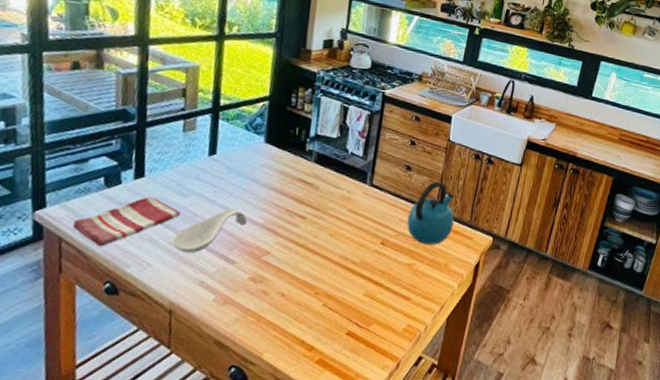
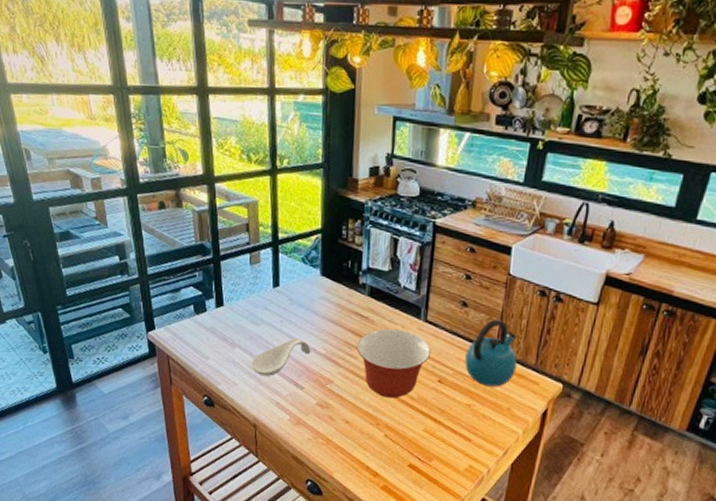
dish towel: present [72,197,181,247] -> none [175,323,255,365]
mixing bowl: none [299,194,375,265] -> present [357,328,431,399]

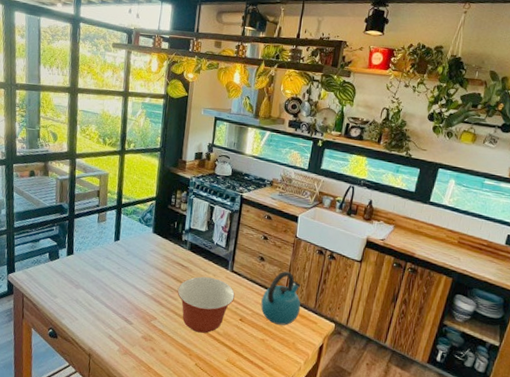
spoon rest: present [251,337,311,376] -> none [91,282,141,313]

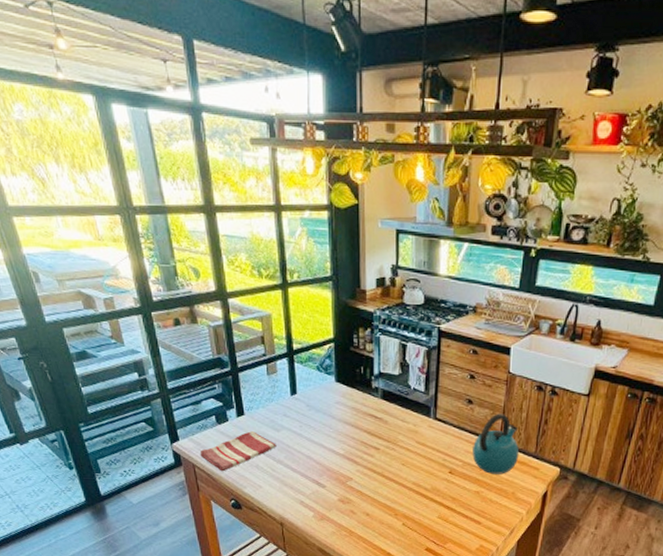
dish towel: none [30,269,96,303] -> present [200,431,276,472]
mixing bowl: present [177,276,235,334] -> none [373,427,441,490]

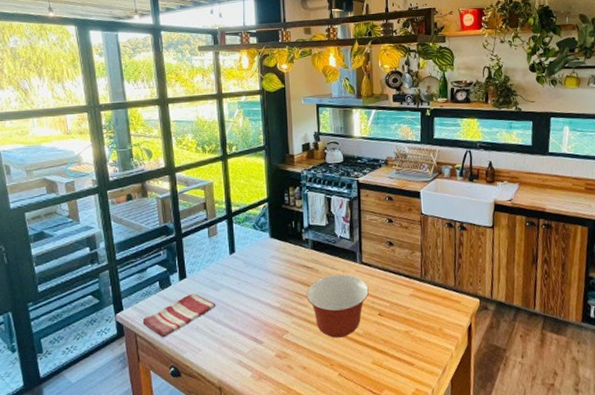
mixing bowl: none [373,427,441,490] -> present [306,274,369,338]
kettle: present [472,413,520,475] -> none [398,252,441,312]

